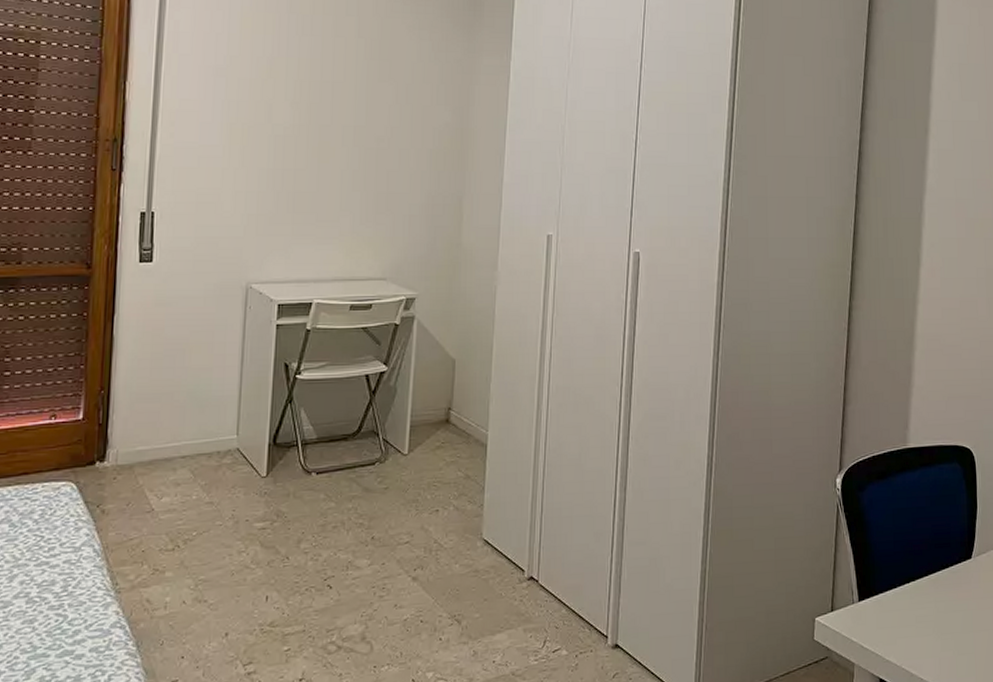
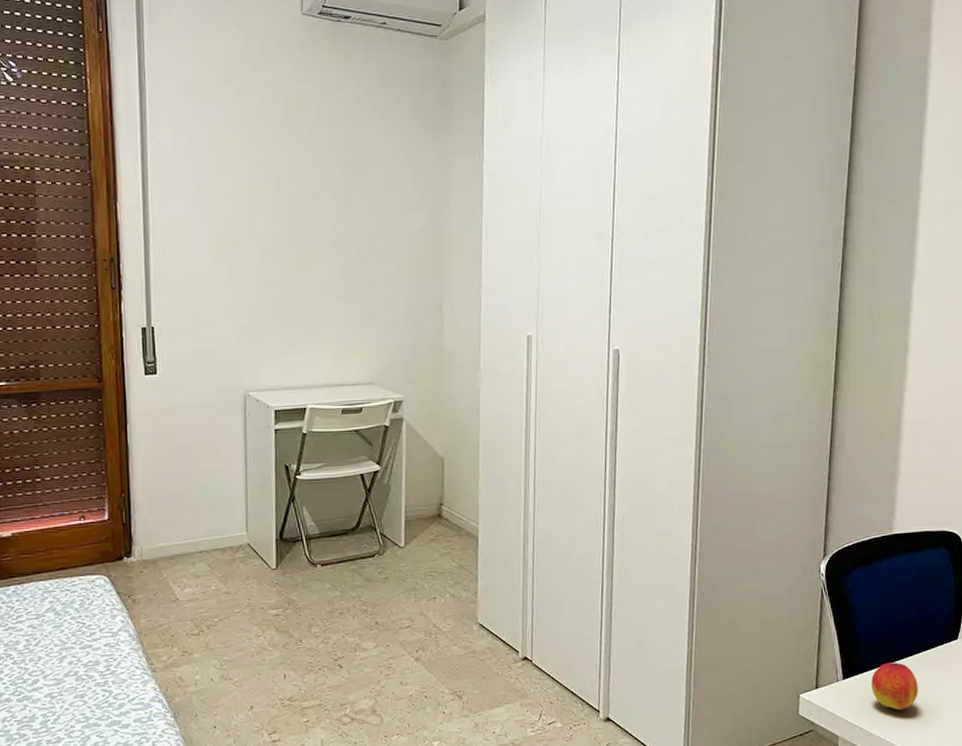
peach: none [887,583,934,635] -> present [871,662,918,711]

